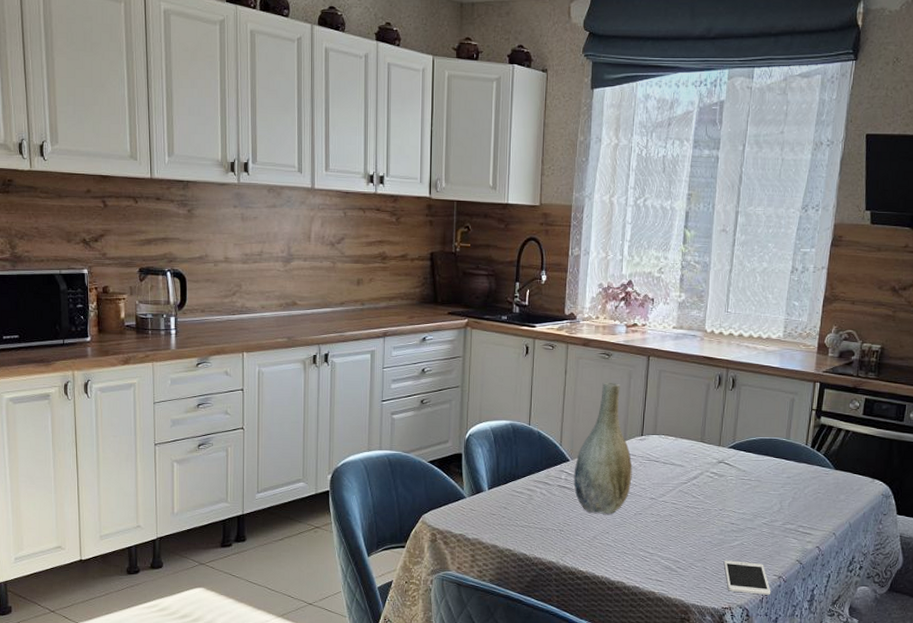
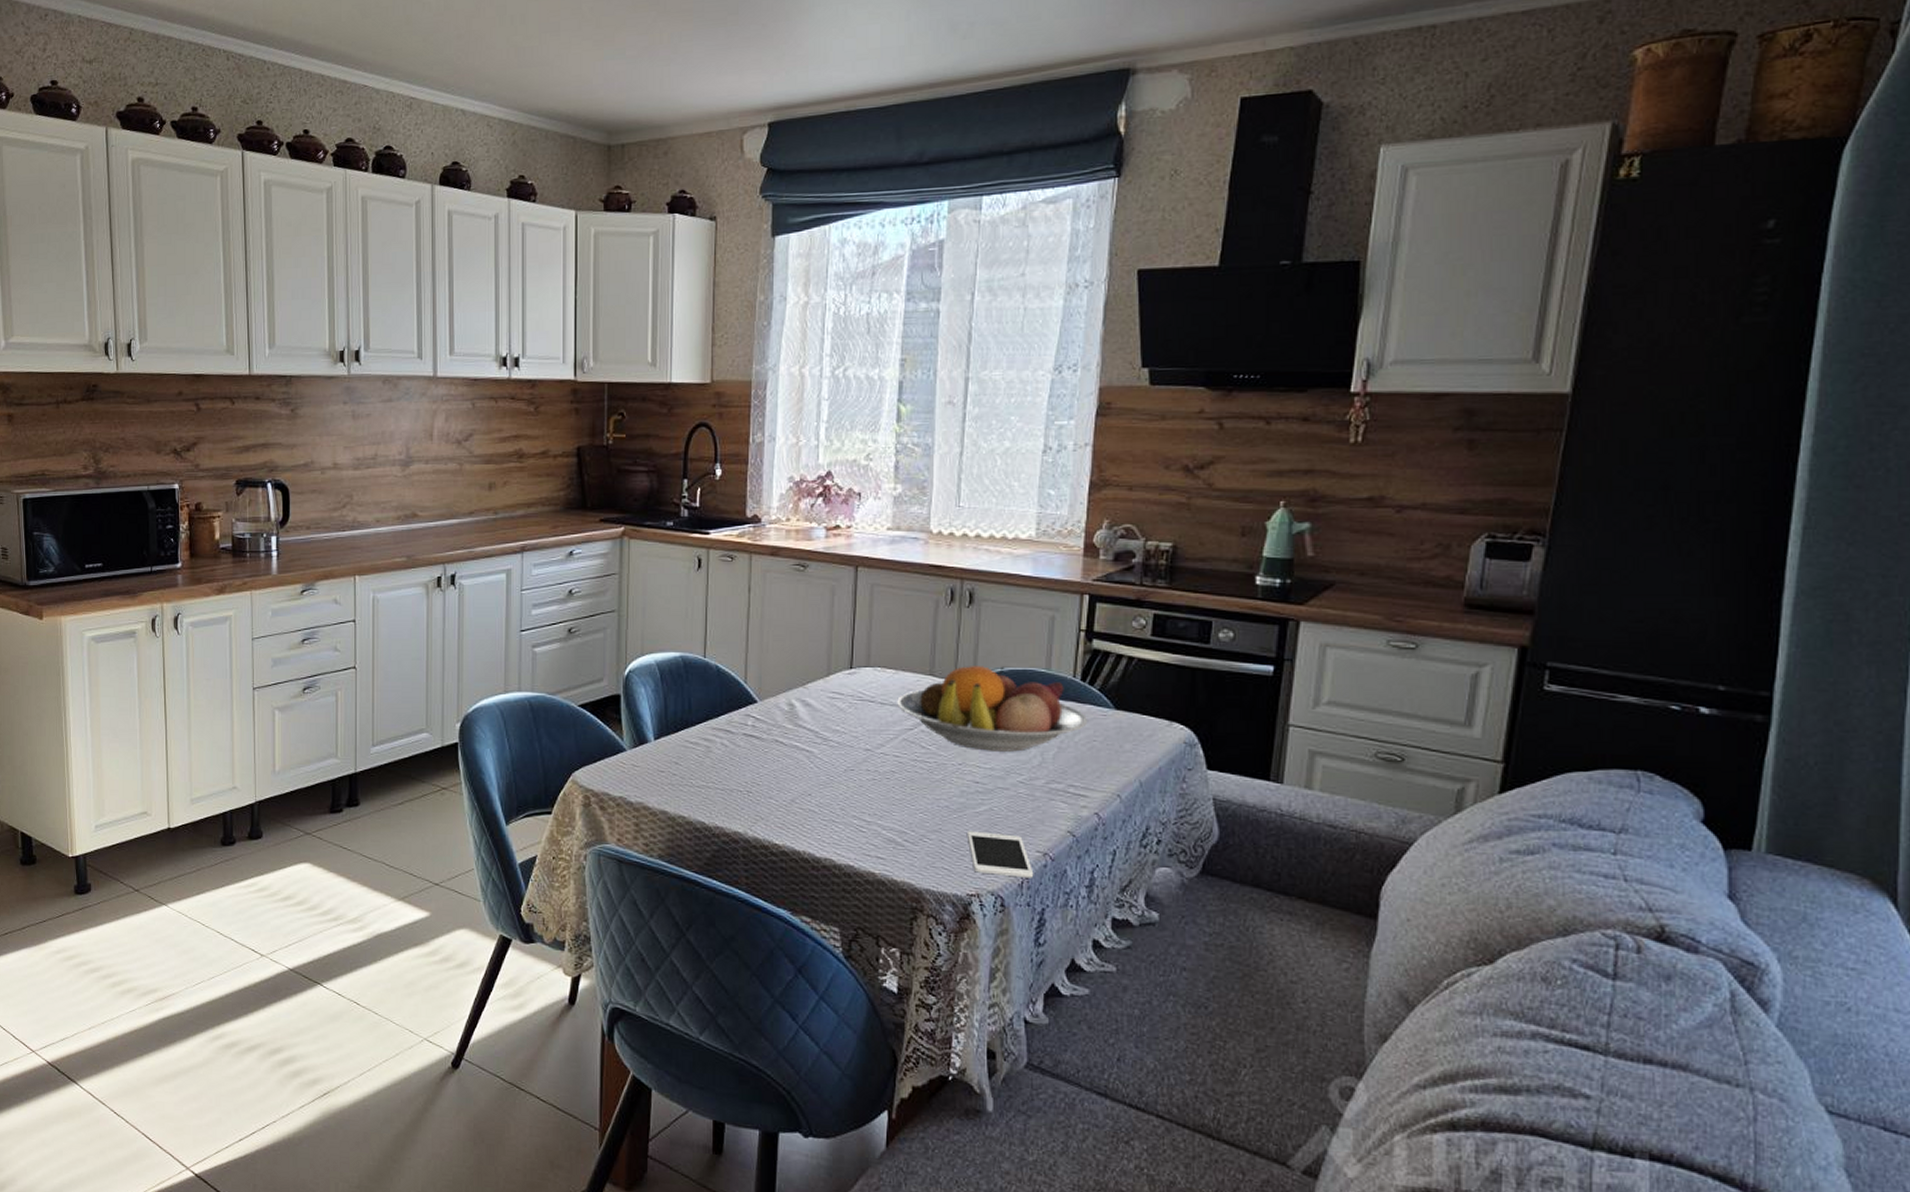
vase: present [573,382,633,514] -> none [763,600,840,771]
fruit bowl: none [676,435,814,501] -> present [897,666,1087,752]

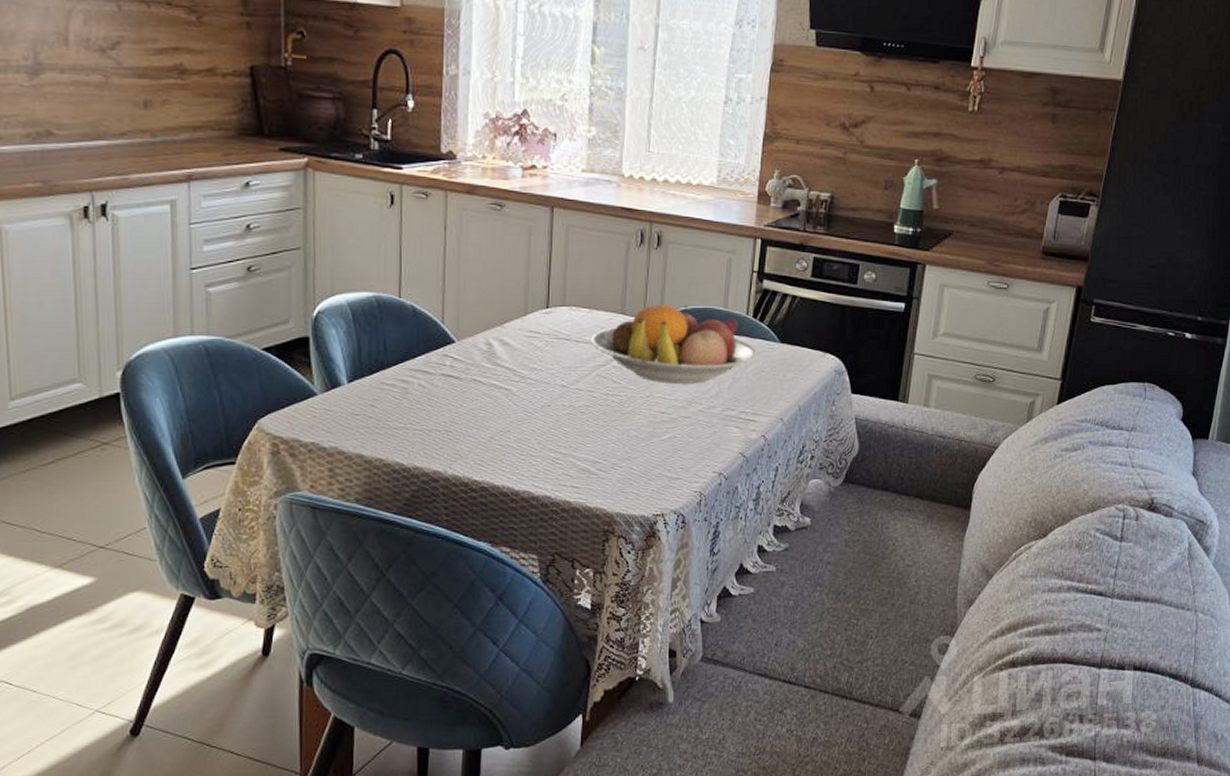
cell phone: present [966,831,1034,878] -> none [653,457,711,497]

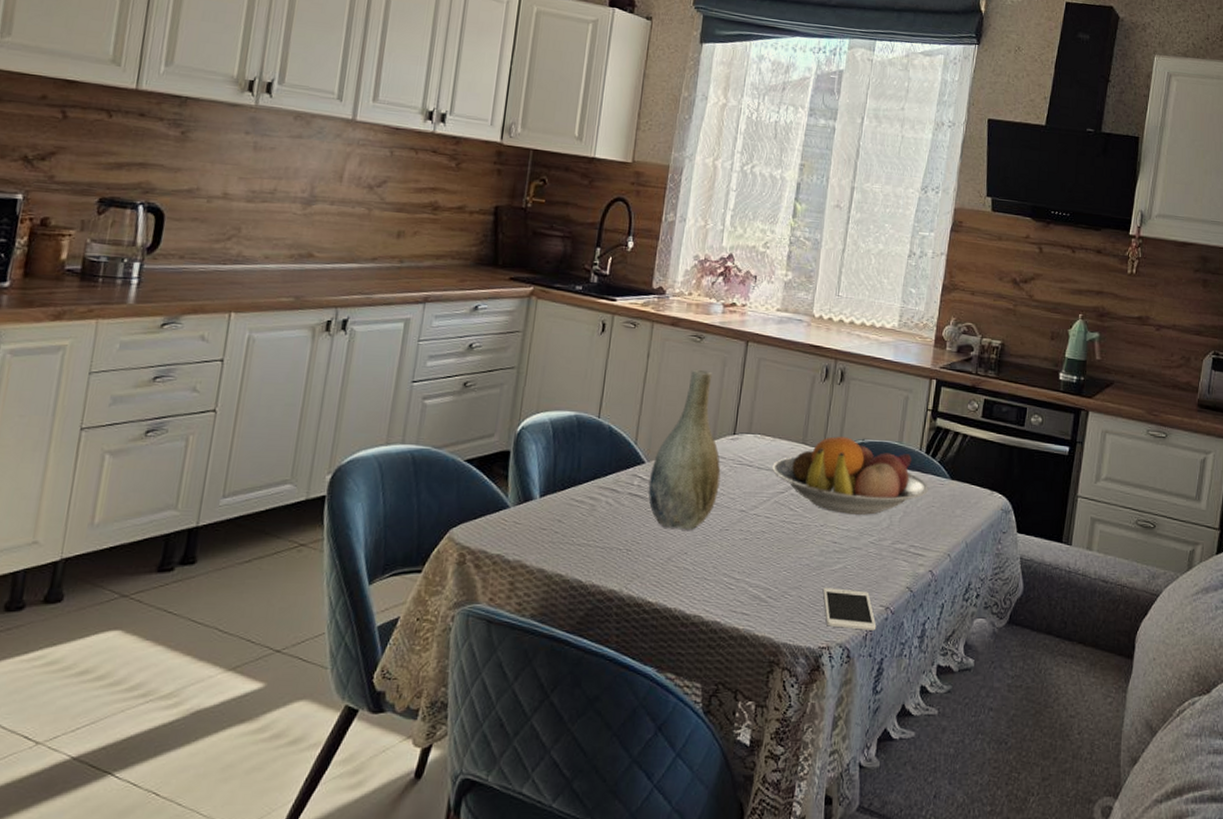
vase: none [461,240,537,408] -> present [648,369,721,530]
cell phone: none [653,457,711,497] -> present [822,587,877,631]

